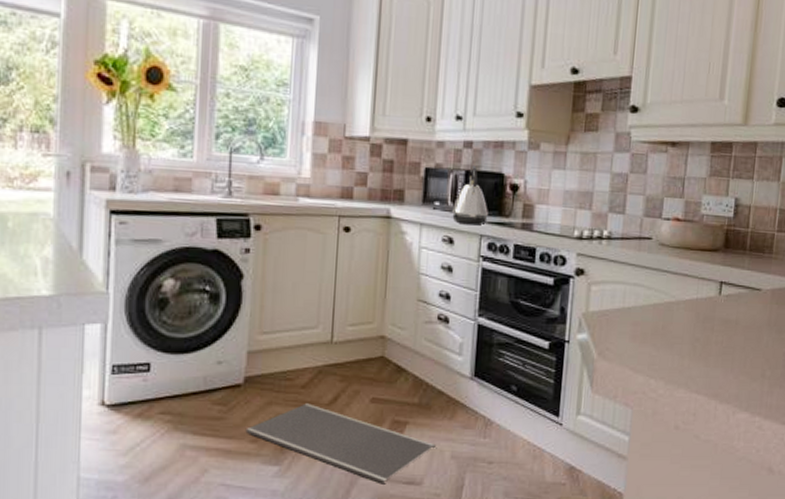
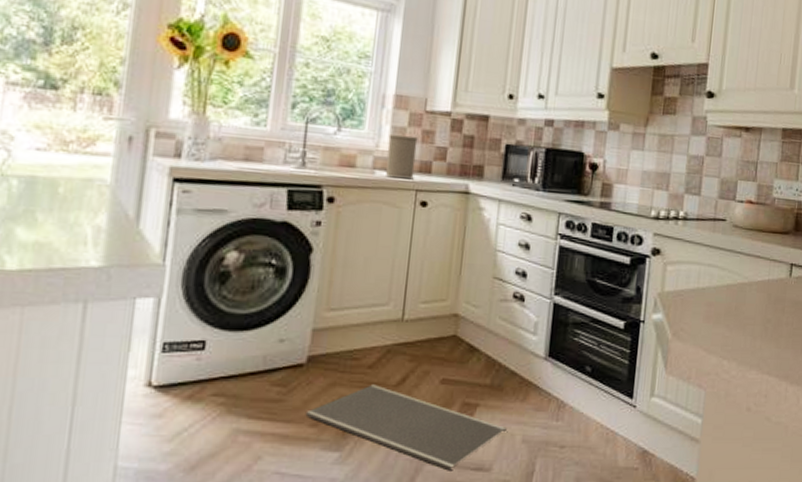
canister: none [309,160,338,206] -> present [386,133,418,180]
kettle: present [451,165,488,225] -> none [530,143,567,203]

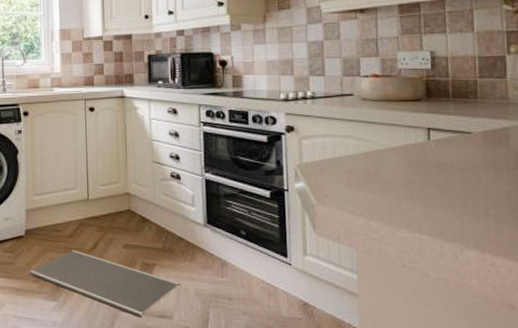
canister: present [386,133,418,180] -> none [59,58,82,92]

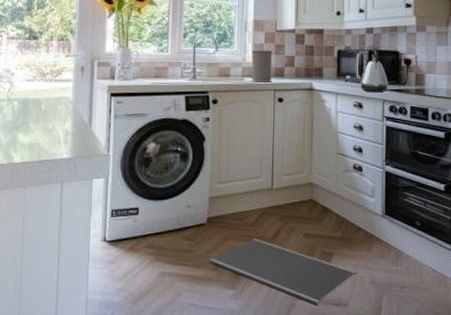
canister: none [59,58,82,92] -> present [251,49,273,82]
kettle: none [172,49,203,97] -> present [359,46,388,93]

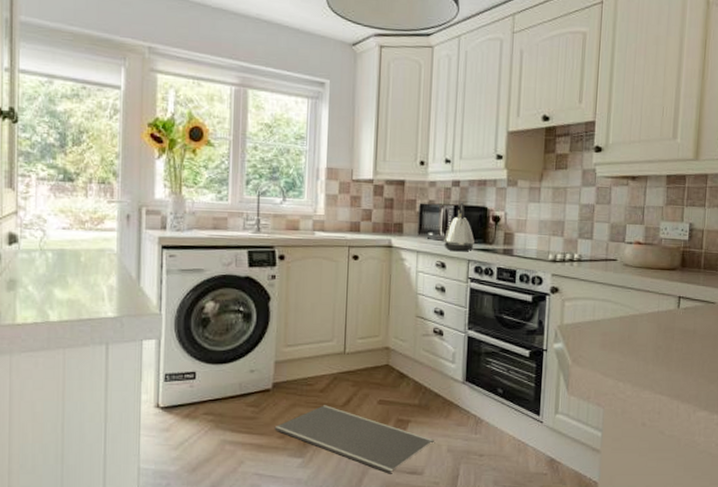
canister: present [251,49,273,82] -> none [324,200,347,238]

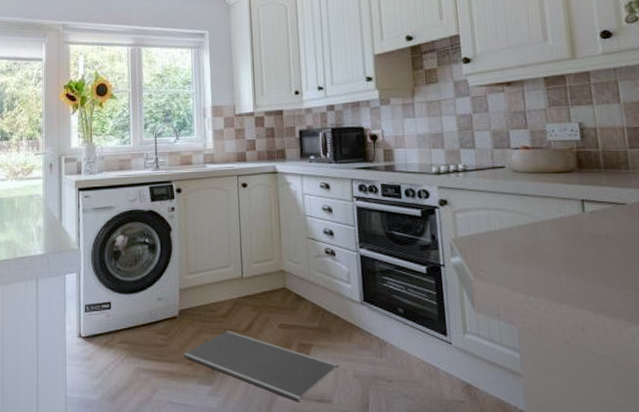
kettle: present [443,201,474,252] -> none [324,123,355,172]

